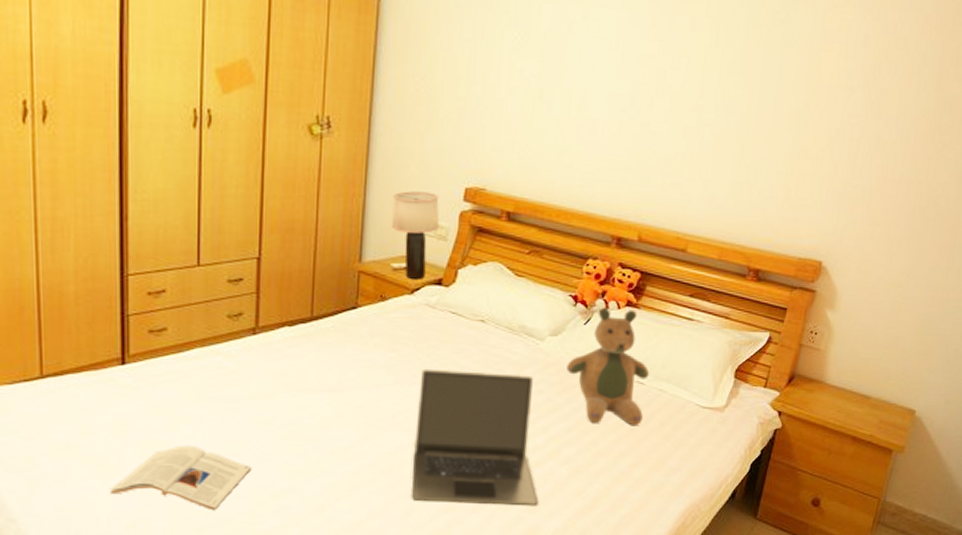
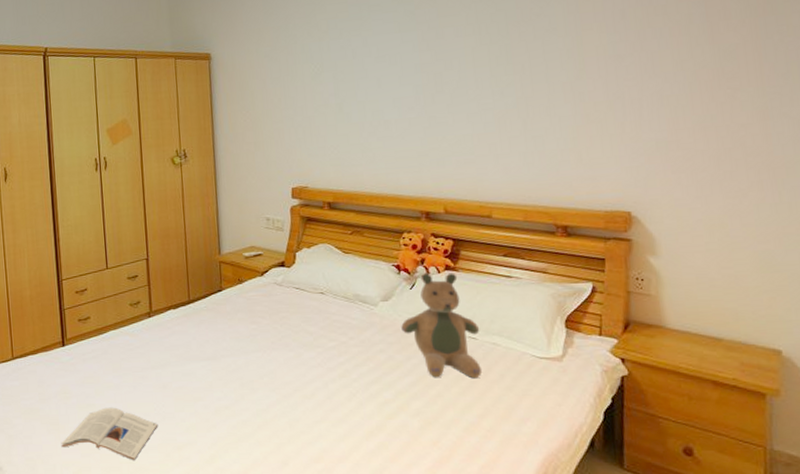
table lamp: present [392,191,440,279] -> none [238,195,276,264]
laptop: present [410,368,539,506] -> none [278,336,398,456]

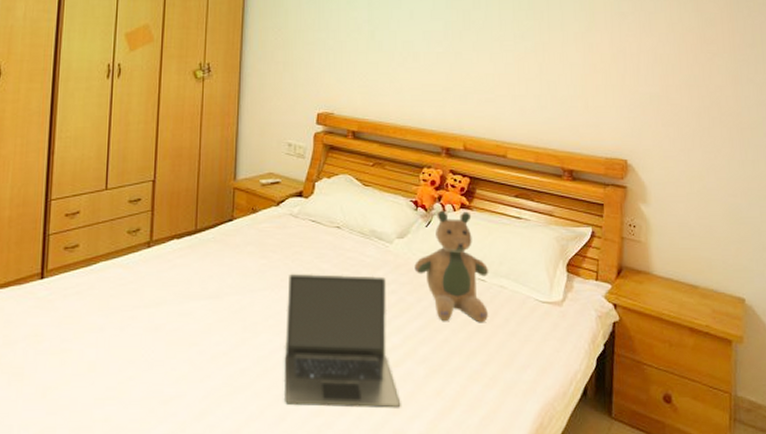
magazine: present [61,407,158,460] -> none [22,353,144,418]
laptop: none [278,336,398,456] -> present [283,273,401,408]

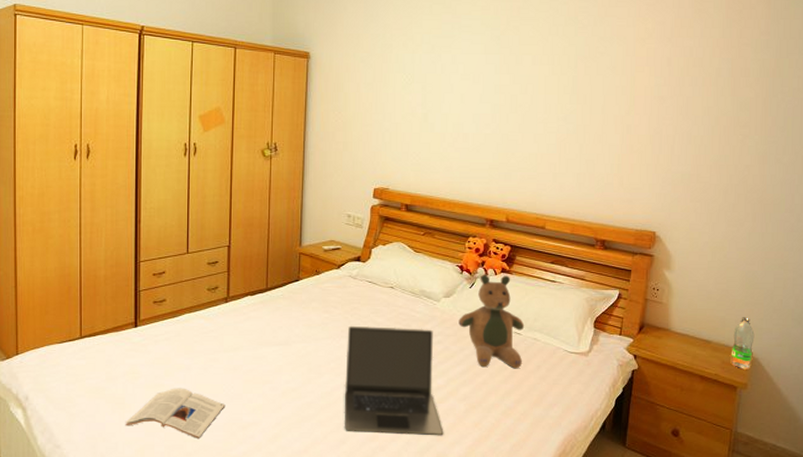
magazine: none [22,353,144,418] -> present [125,388,226,438]
bottle: none [721,257,746,319] -> present [730,317,755,369]

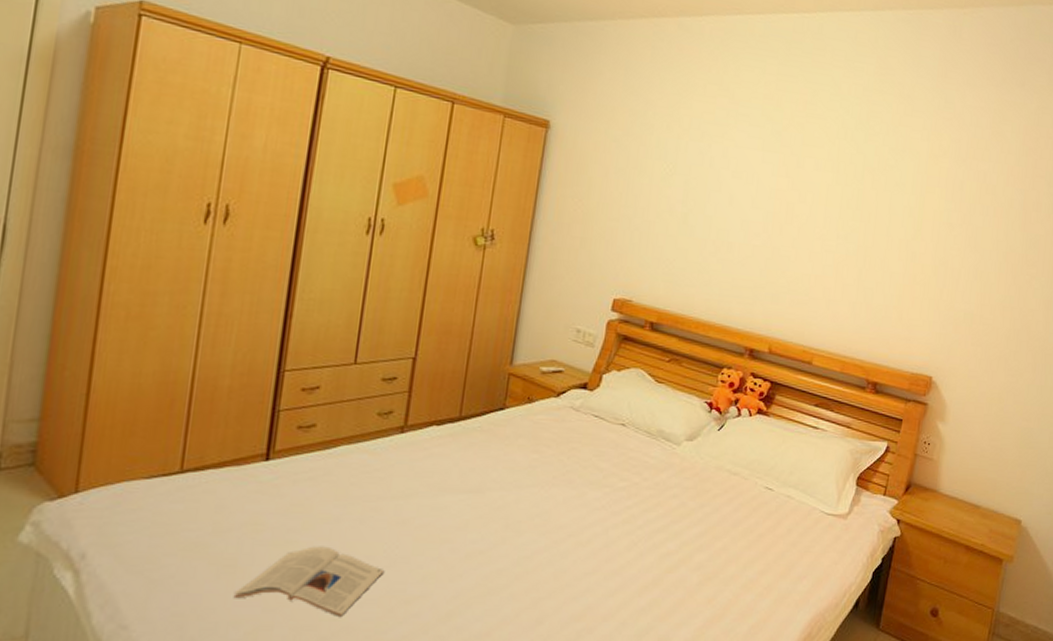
laptop: present [344,325,444,436] -> none [543,470,670,615]
teddy bear: present [459,274,525,369] -> none [700,414,778,532]
bottle: present [730,317,755,369] -> none [999,480,1025,540]

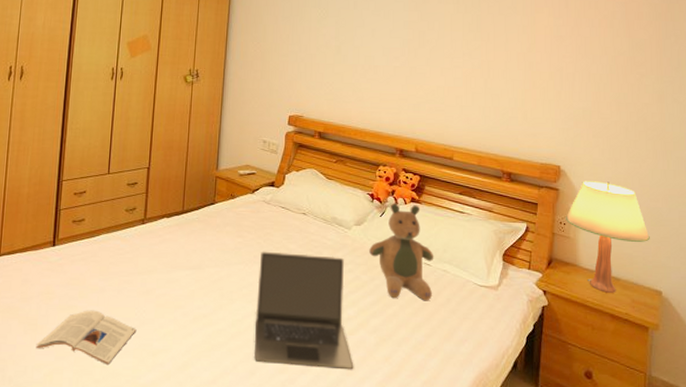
laptop: none [543,470,670,615] -> present [253,251,354,370]
teddy bear: none [700,414,778,532] -> present [369,203,434,301]
table lamp: none [930,395,1017,522] -> present [565,181,650,293]

